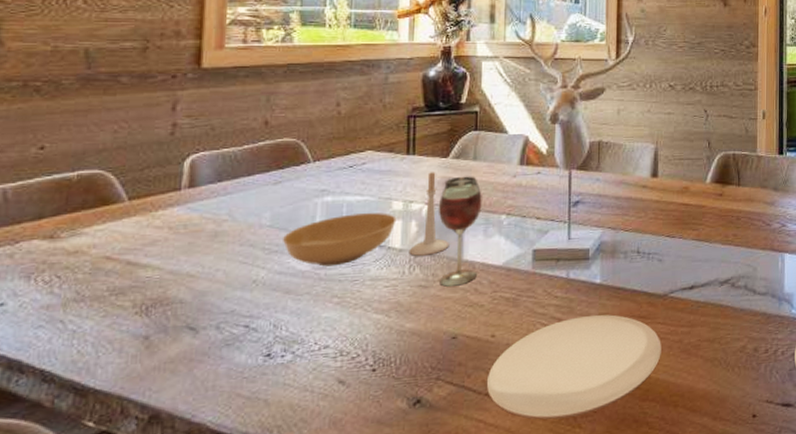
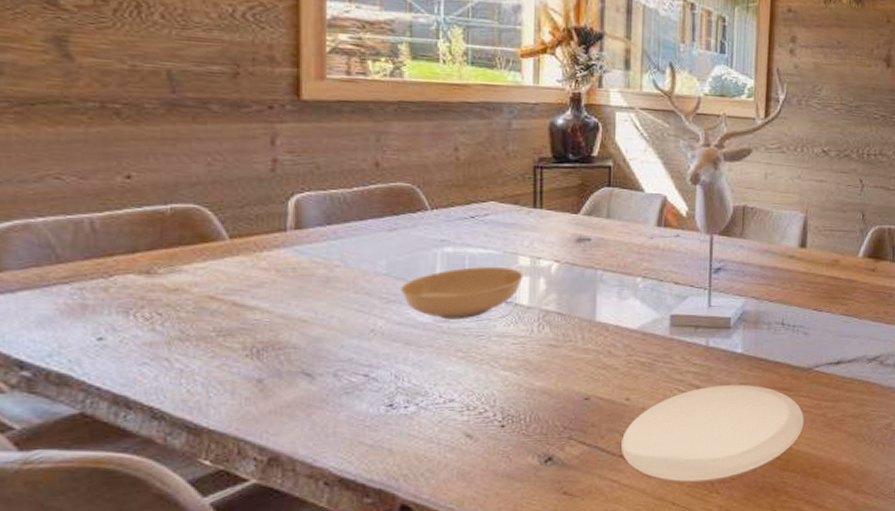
candlestick: present [409,172,449,256] -> none [537,228,581,314]
wineglass: present [438,176,482,287] -> none [568,234,616,347]

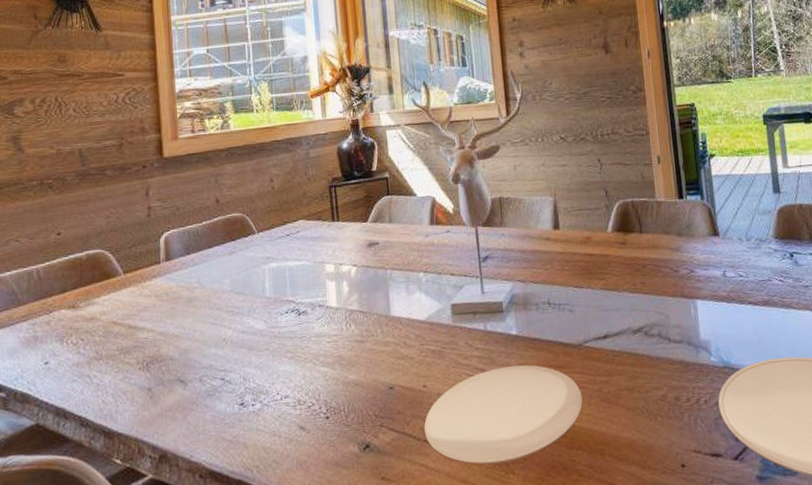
bowl: present [401,267,524,320] -> none [242,275,331,326]

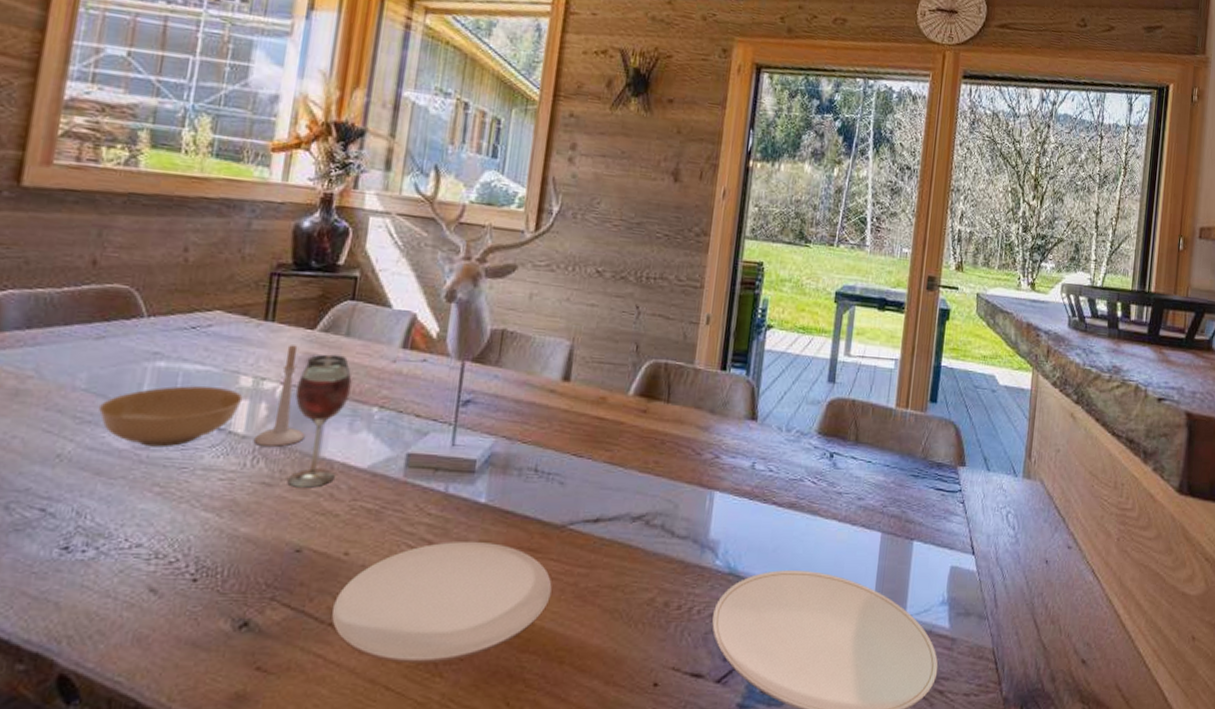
bowl: none [242,275,331,326] -> present [99,385,243,448]
candlestick: none [344,236,378,314] -> present [253,345,305,447]
wineglass: none [363,237,404,341] -> present [287,354,352,488]

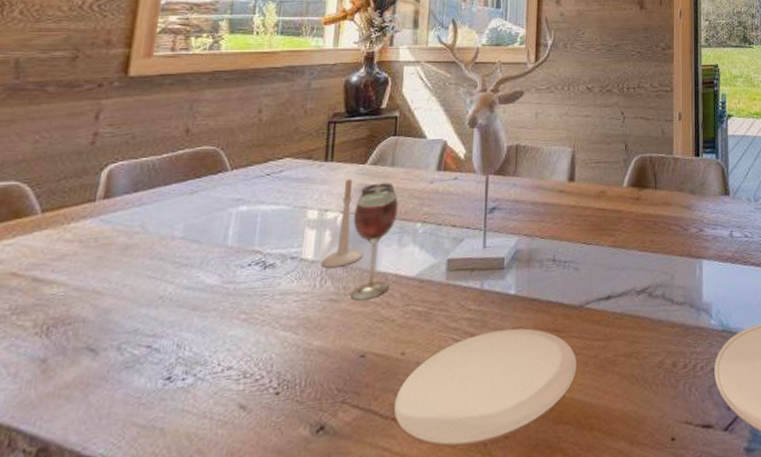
bowl: present [99,385,243,448] -> none [194,222,311,281]

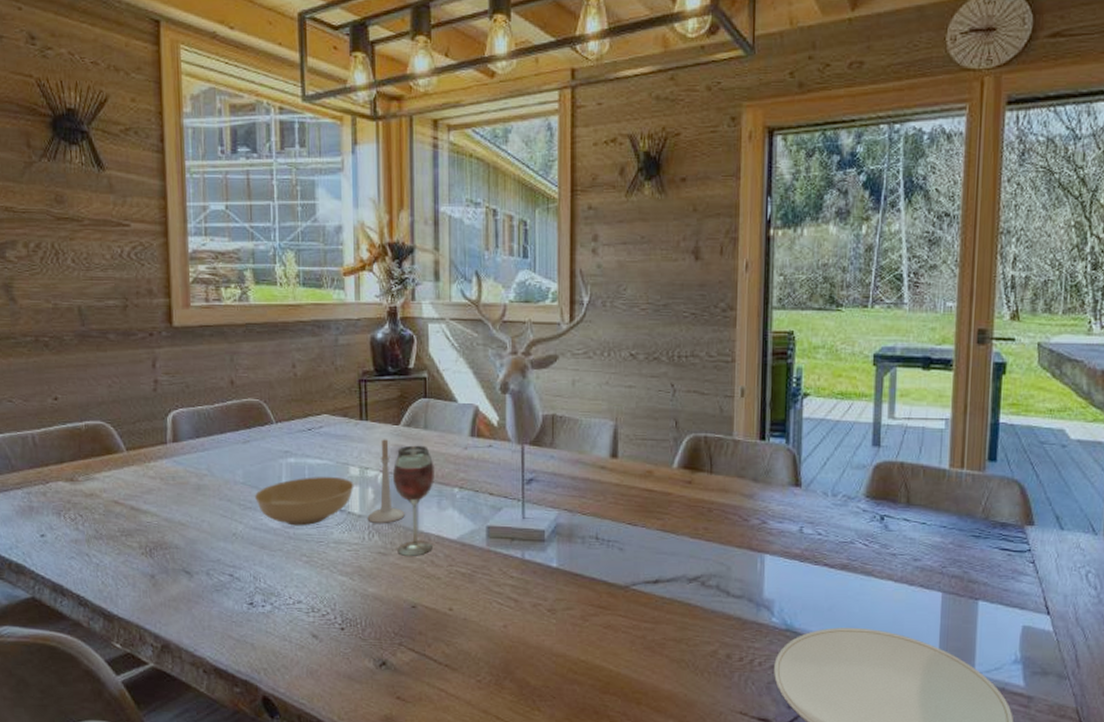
bowl: none [194,222,311,281] -> present [255,477,354,526]
plate: present [393,328,577,447] -> none [446,600,623,700]

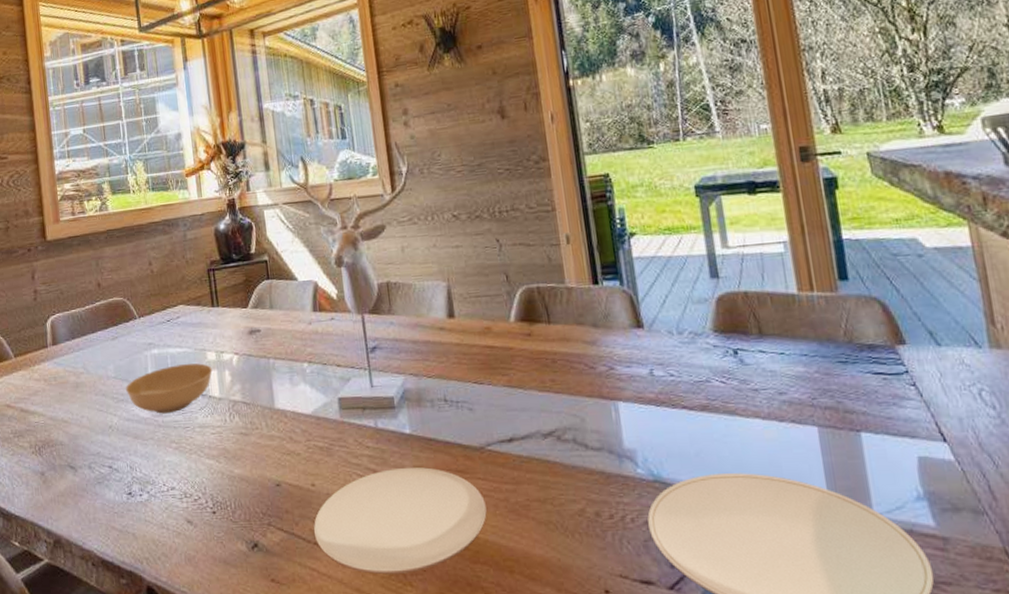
candlestick: present [367,439,405,523] -> none [227,322,261,404]
wineglass: present [392,445,435,556] -> none [245,325,290,434]
plate: none [446,600,623,700] -> present [313,467,487,575]

